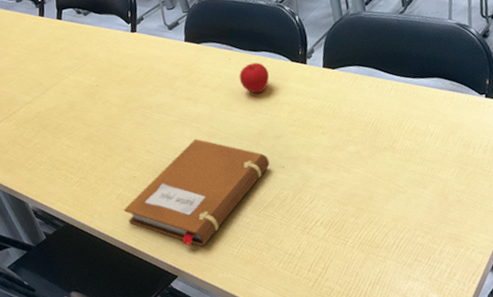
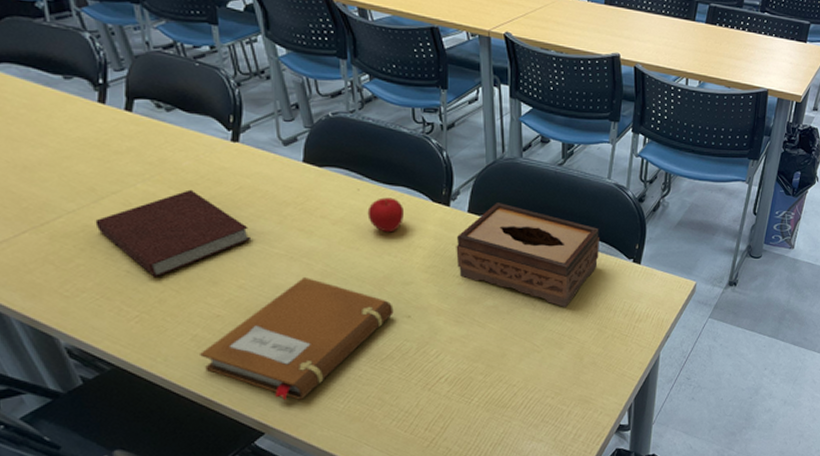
notebook: none [44,75,153,149] -> present [95,189,252,277]
tissue box: none [316,55,451,148] -> present [456,203,599,307]

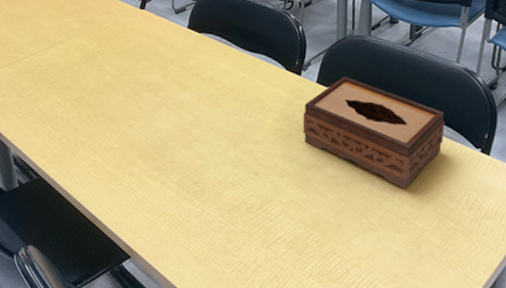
notebook: present [95,189,252,277] -> none [45,44,144,110]
notebook: present [200,278,394,401] -> none [95,125,244,233]
apple: present [367,197,405,233] -> none [231,62,262,95]

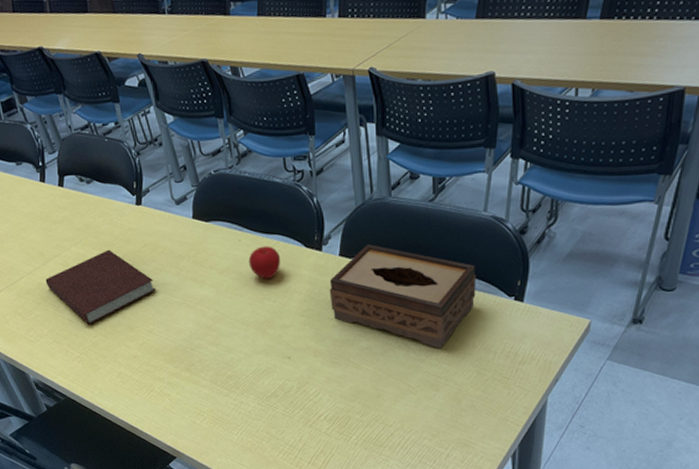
notebook: none [45,44,144,110] -> present [45,249,157,325]
apple: none [231,62,262,95] -> present [248,246,281,279]

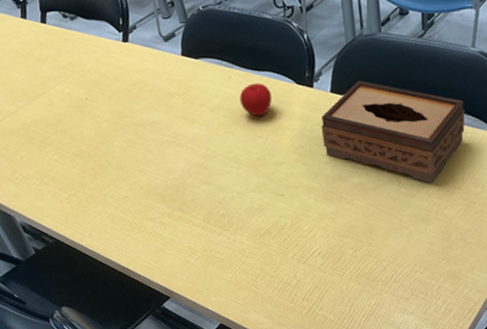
notebook: present [45,249,157,325] -> none [29,88,146,165]

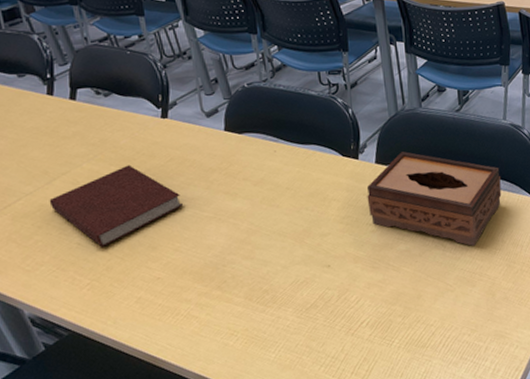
notebook: none [29,88,146,165] -> present [49,165,184,247]
apple: present [239,83,273,117] -> none [284,156,318,189]

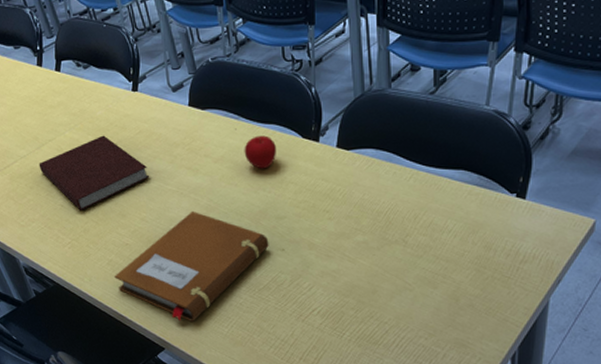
notebook: none [144,237,315,354] -> present [115,212,269,322]
apple: none [284,156,318,189] -> present [244,135,277,169]
tissue box: present [367,151,502,246] -> none [326,136,476,244]

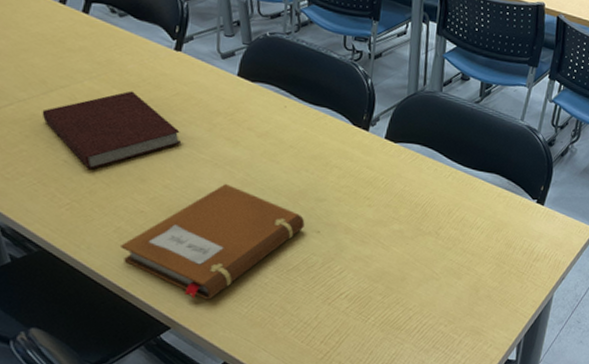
apple: present [244,135,277,169] -> none [291,116,326,151]

